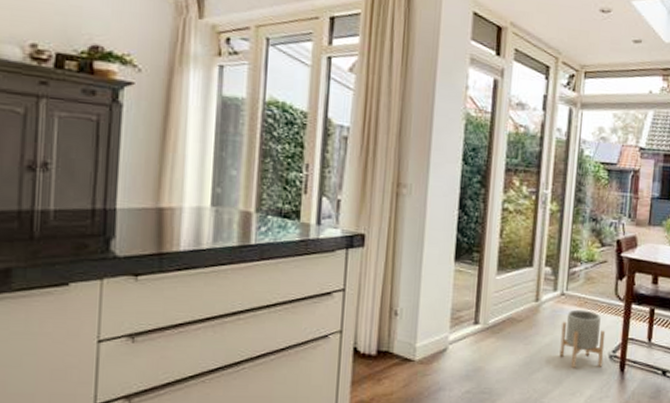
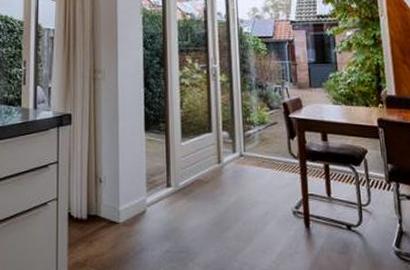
planter: present [559,309,606,368] -> none [244,169,288,225]

